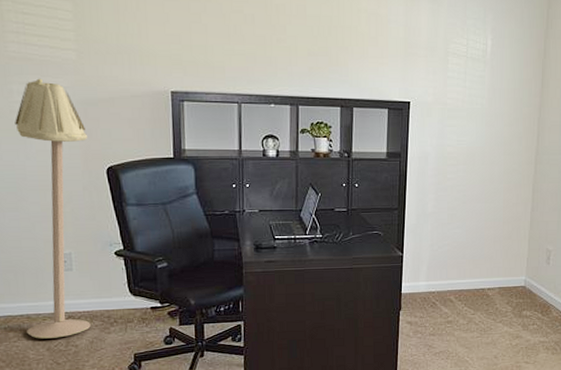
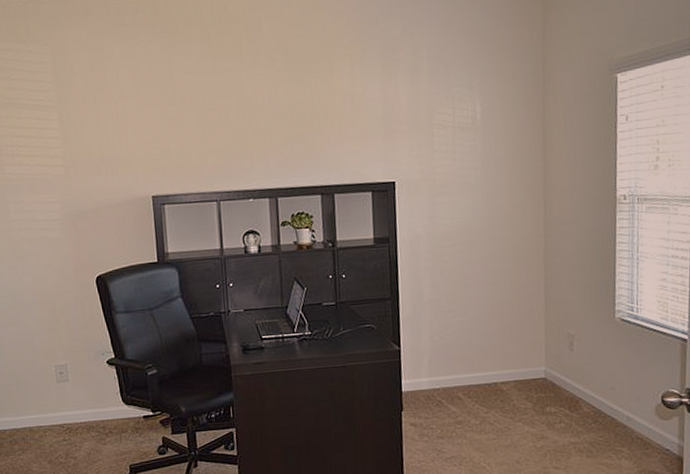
floor lamp: present [15,78,91,339] -> none [13,196,88,452]

